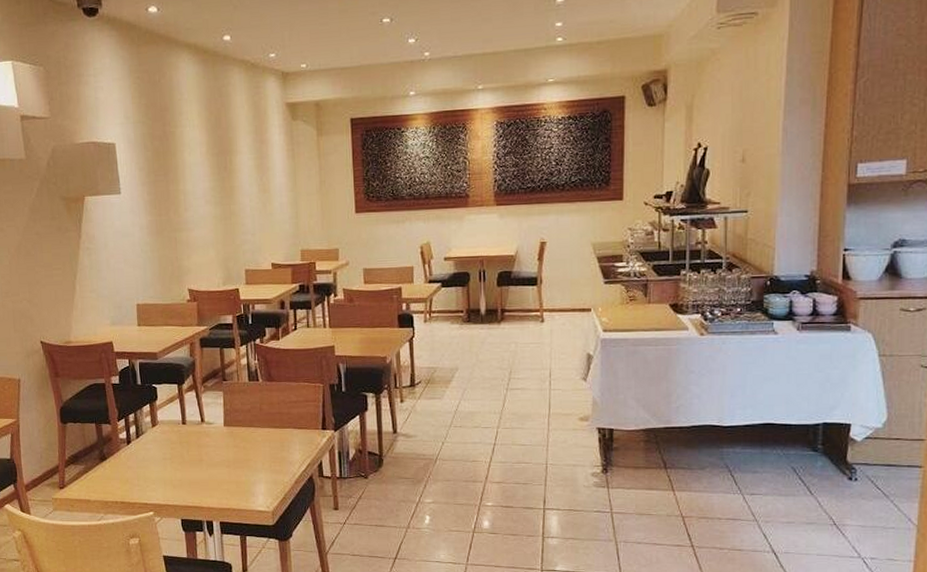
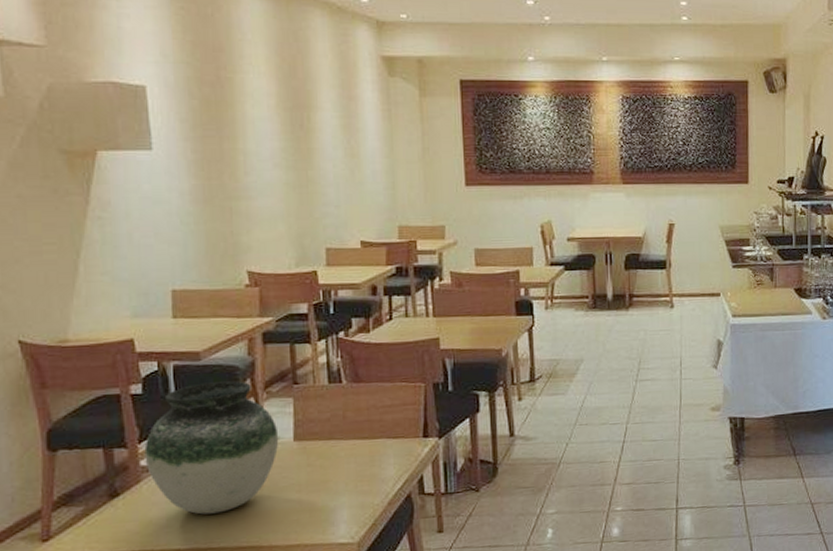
vase: none [122,376,213,479] -> present [144,381,279,515]

